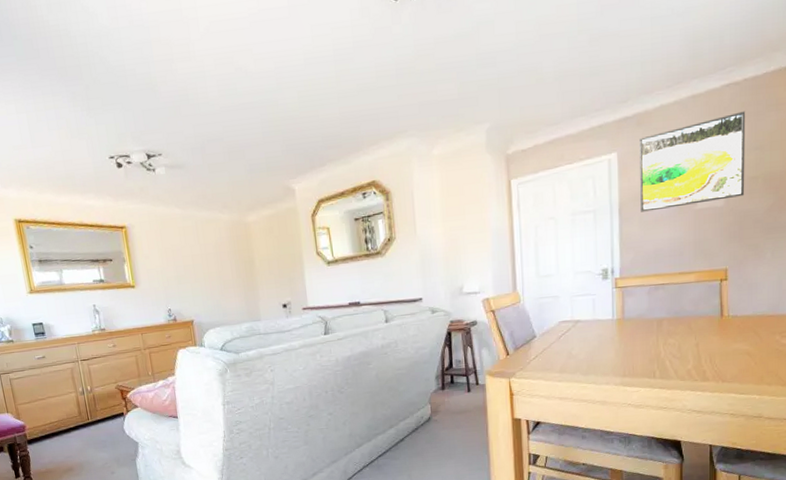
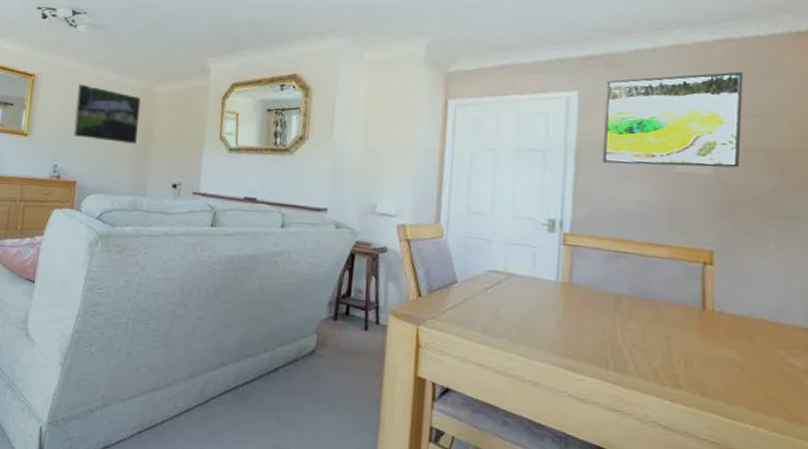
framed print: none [172,227,241,279] -> present [73,84,141,144]

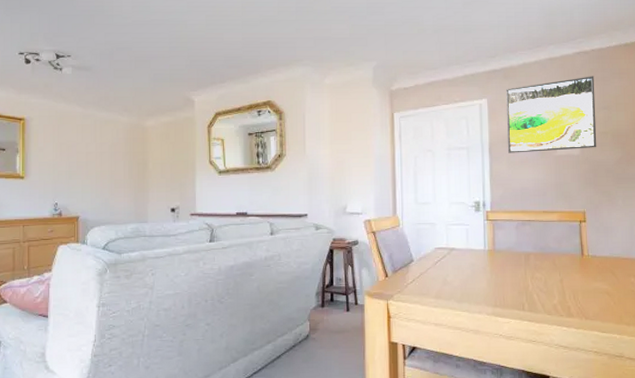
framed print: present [73,84,141,144] -> none [69,124,133,177]

